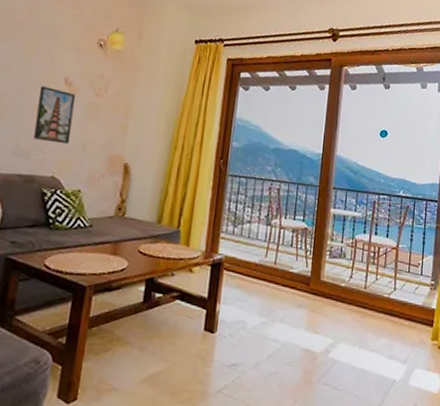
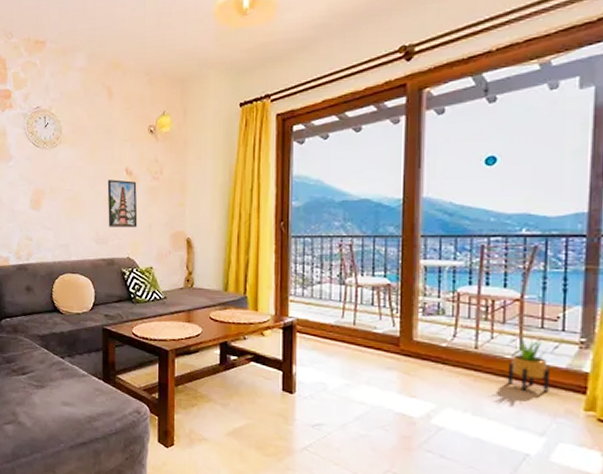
potted plant: none [384,278,412,326] -> present [507,336,550,392]

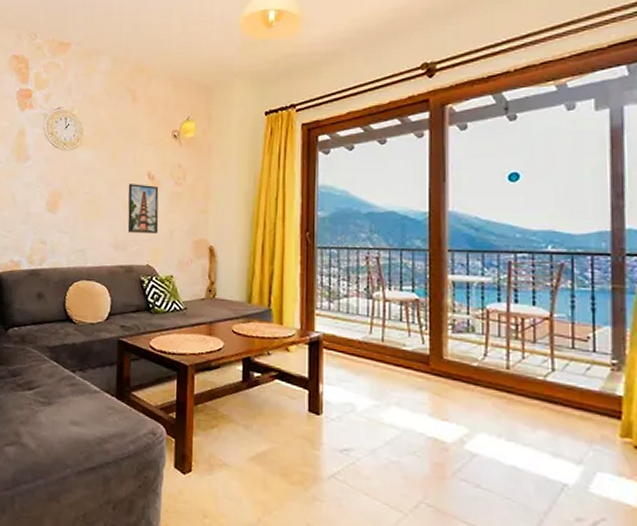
potted plant: present [507,336,550,392] -> none [540,356,584,417]

